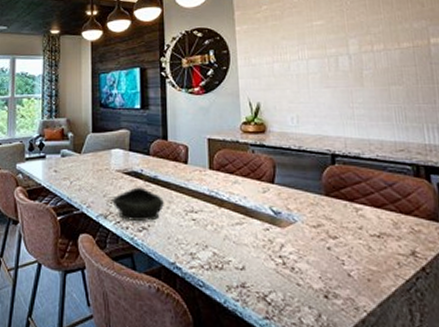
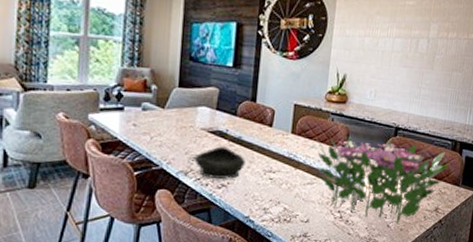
flower arrangement: none [240,168,416,273] -> present [317,136,449,225]

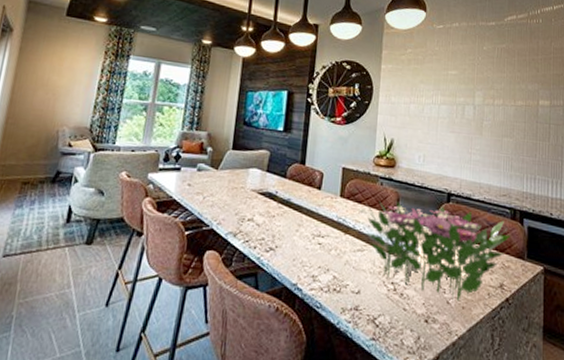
bowl: present [194,146,245,179] -> none [243,208,294,243]

